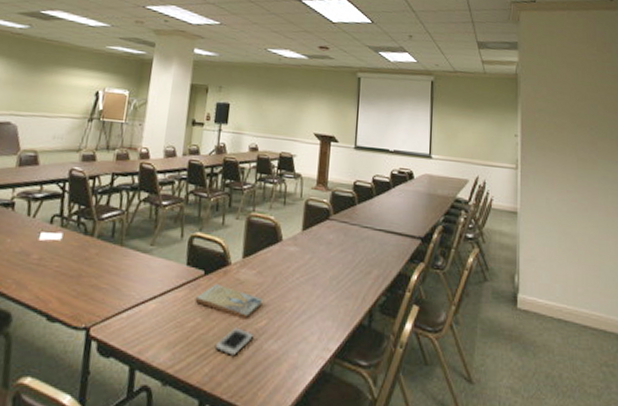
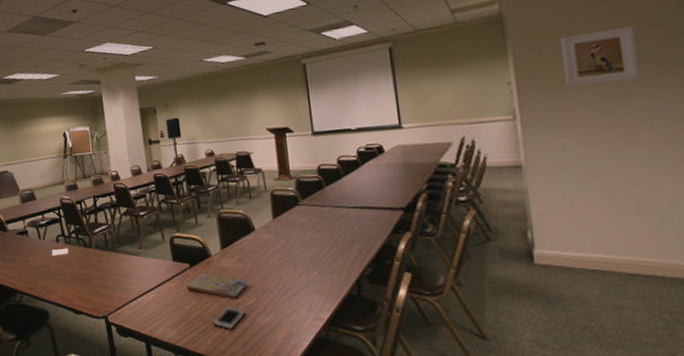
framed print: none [554,105,601,153] -> present [559,26,639,86]

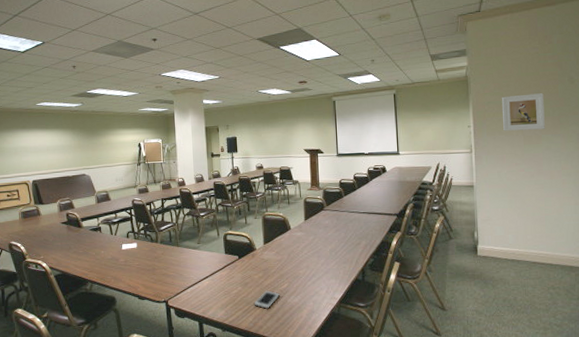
book: present [186,273,248,300] -> none [235,264,283,285]

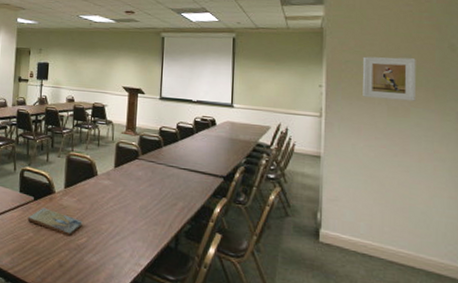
book: none [235,264,283,285] -> present [27,208,83,236]
cell phone: present [254,290,280,309] -> none [44,242,76,264]

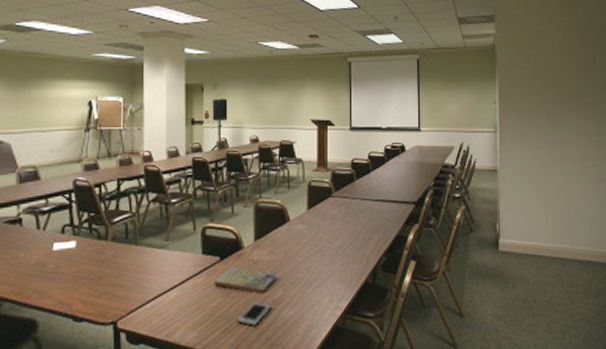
cell phone: none [44,242,76,264] -> present [237,301,271,326]
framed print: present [362,56,416,101] -> none [527,70,568,110]

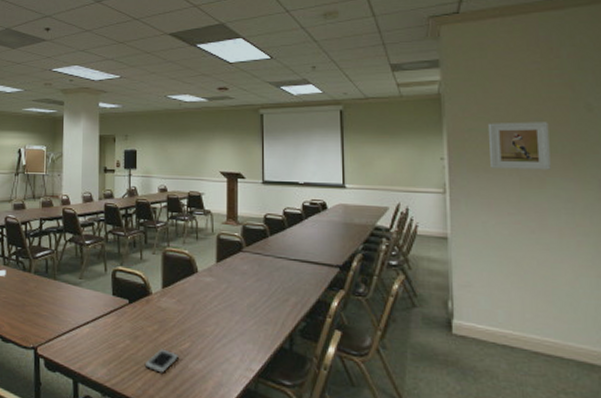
book: present [214,267,277,294] -> none [123,311,184,342]
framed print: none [527,70,568,110] -> present [487,122,551,170]

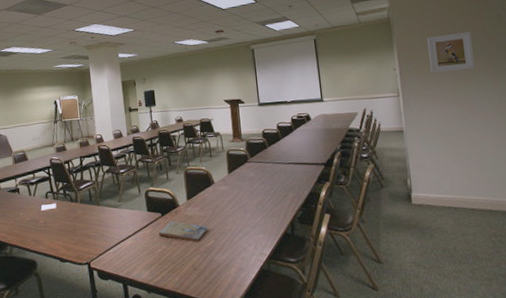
book: none [123,311,184,342] -> present [158,221,208,242]
cell phone: present [144,349,178,373] -> none [179,248,206,268]

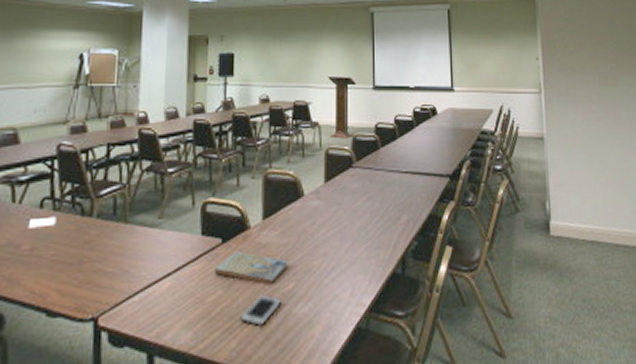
cell phone: none [179,248,206,268] -> present [240,294,281,326]
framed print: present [426,32,475,73] -> none [572,23,622,68]

